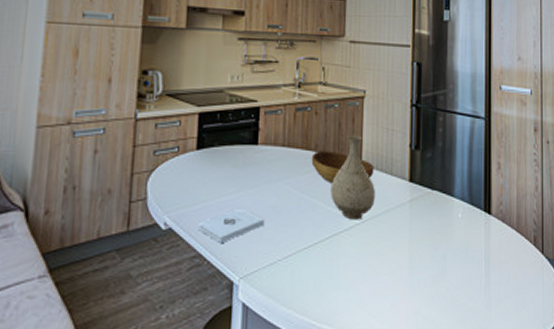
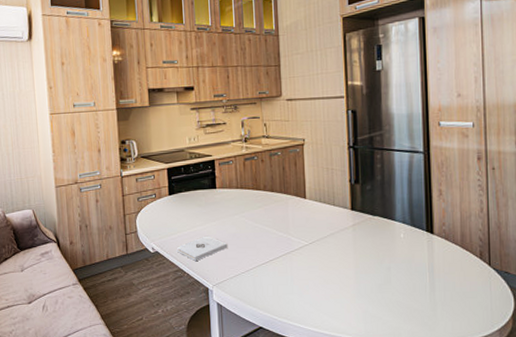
bowl: present [311,151,374,184] -> none [261,189,318,215]
vase: present [330,134,375,220] -> none [280,175,320,242]

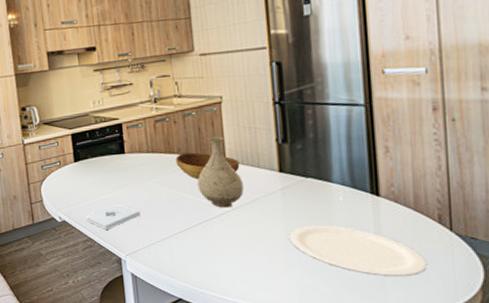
bowl: none [261,189,318,215] -> present [175,152,240,180]
vase: none [280,175,320,242] -> present [197,136,244,208]
plate: none [358,259,471,307] -> present [289,225,428,277]

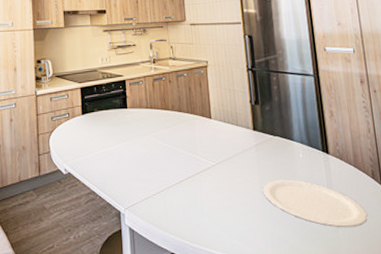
notepad: present [85,203,141,230] -> none [89,156,139,182]
bowl: present [175,152,240,180] -> none [170,110,222,135]
vase: present [197,136,244,208] -> none [188,96,226,162]

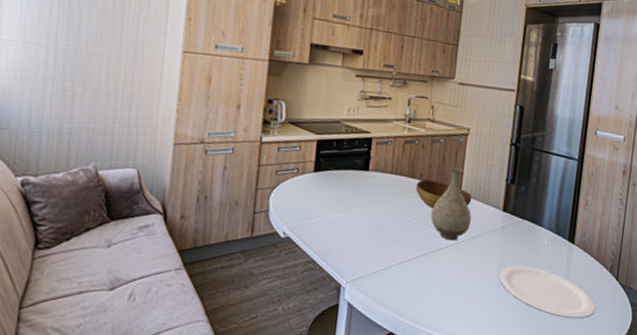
bowl: none [170,110,222,135] -> present [415,179,472,209]
vase: none [188,96,226,162] -> present [431,167,471,241]

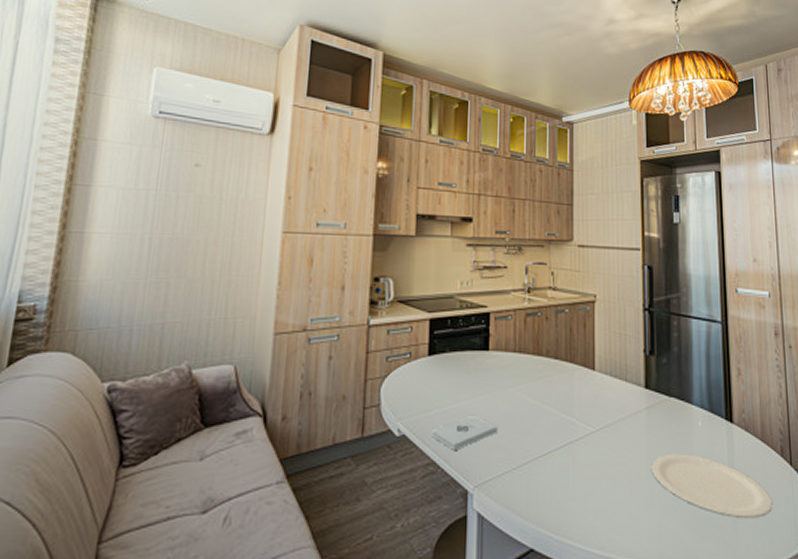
notepad: none [312,223,371,252] -> present [431,414,498,450]
bowl: present [415,179,472,209] -> none [543,356,608,390]
vase: present [431,167,471,241] -> none [564,340,610,428]

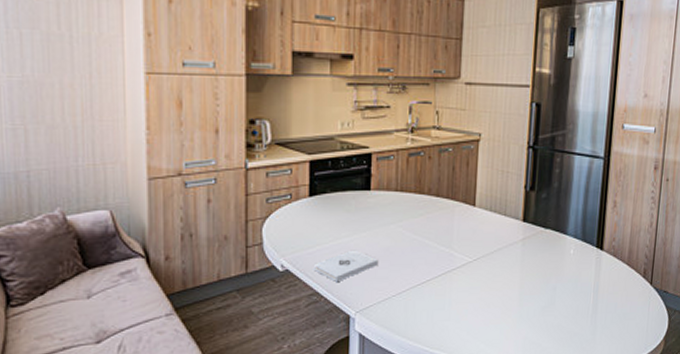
plate: present [652,454,773,519] -> none [523,278,630,330]

